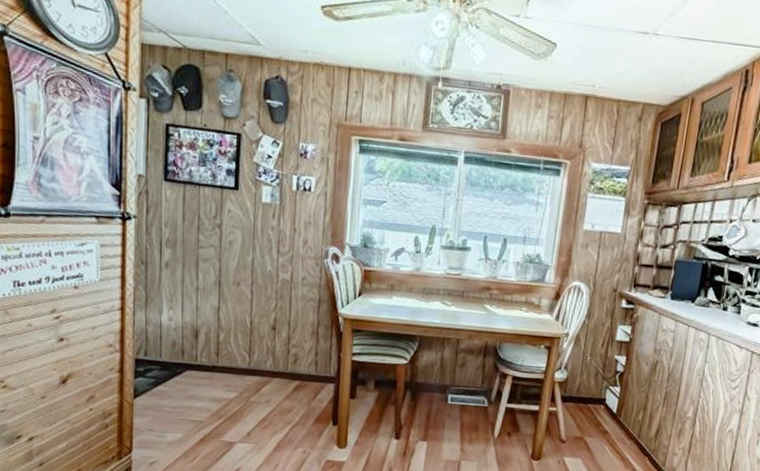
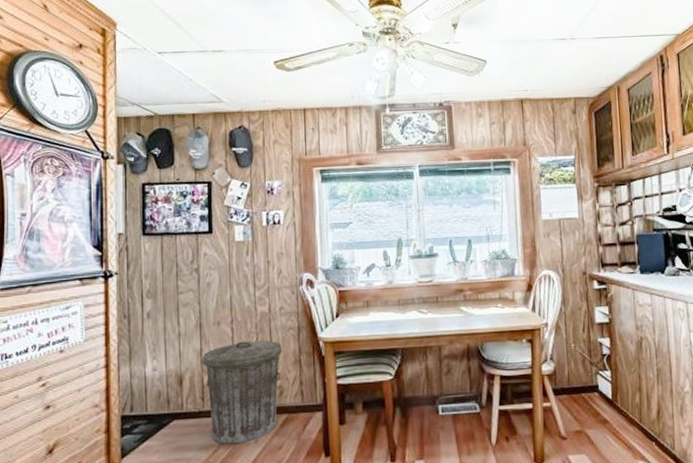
trash can: none [219,305,301,401] -> present [202,341,282,444]

